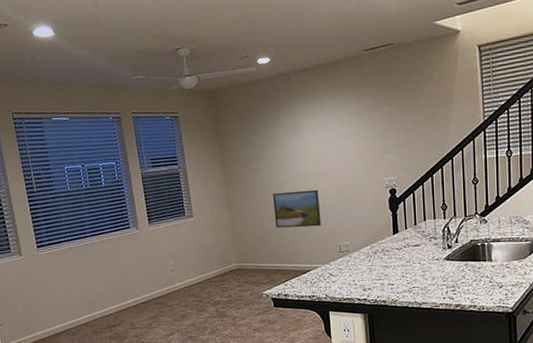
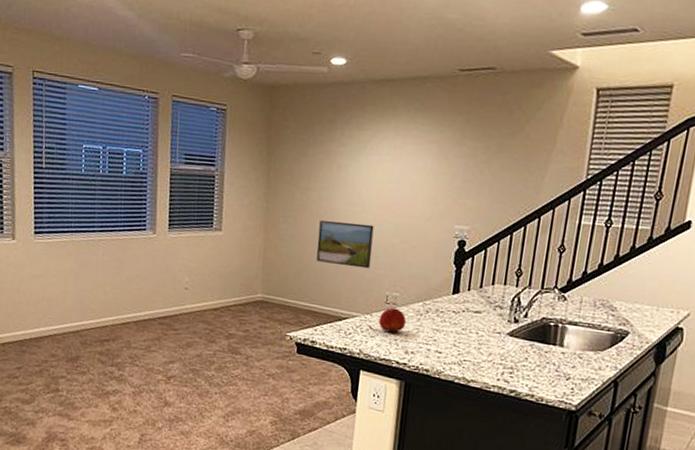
fruit: none [337,254,360,276] -> present [379,307,407,334]

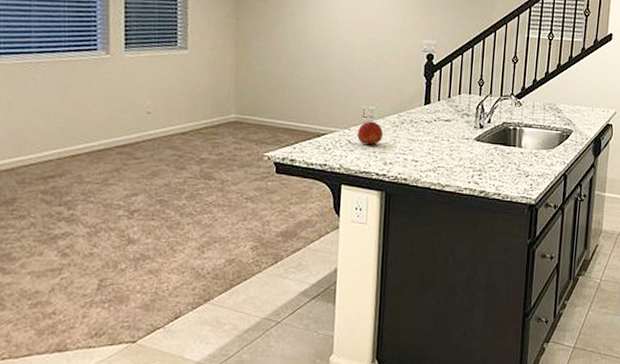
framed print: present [316,221,374,269] -> none [291,37,348,84]

